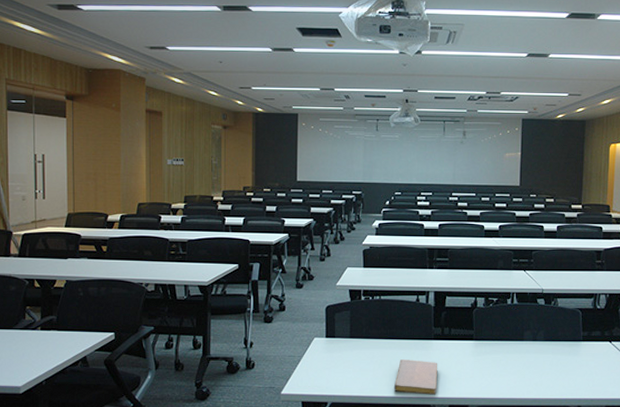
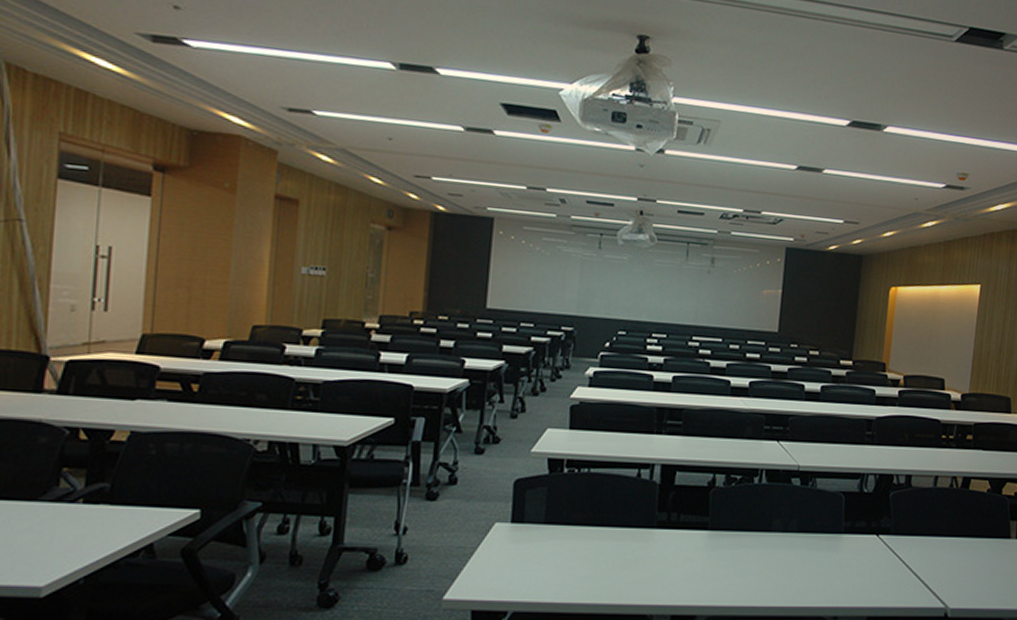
notebook: present [393,359,438,395] -> none [599,554,660,602]

